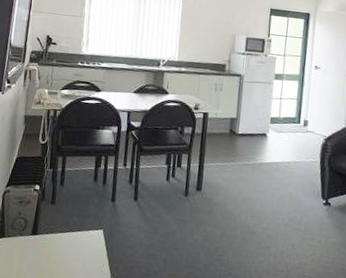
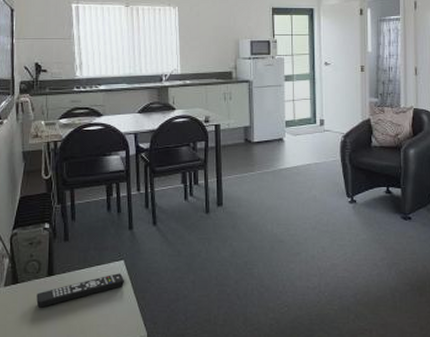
remote control: none [18,241,101,264] -> present [36,273,124,308]

